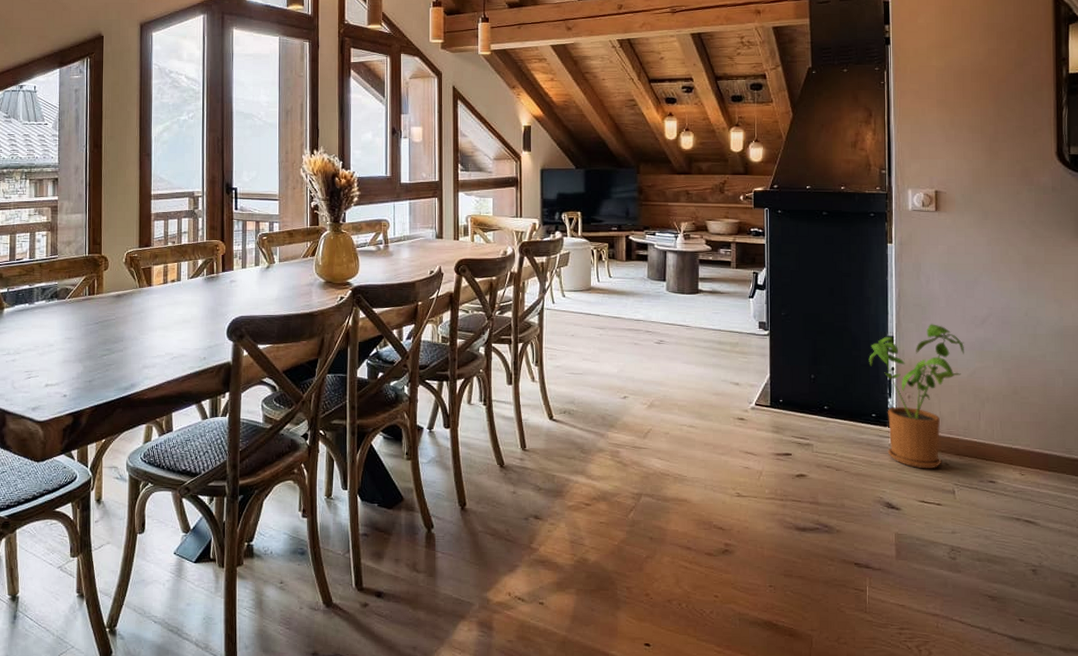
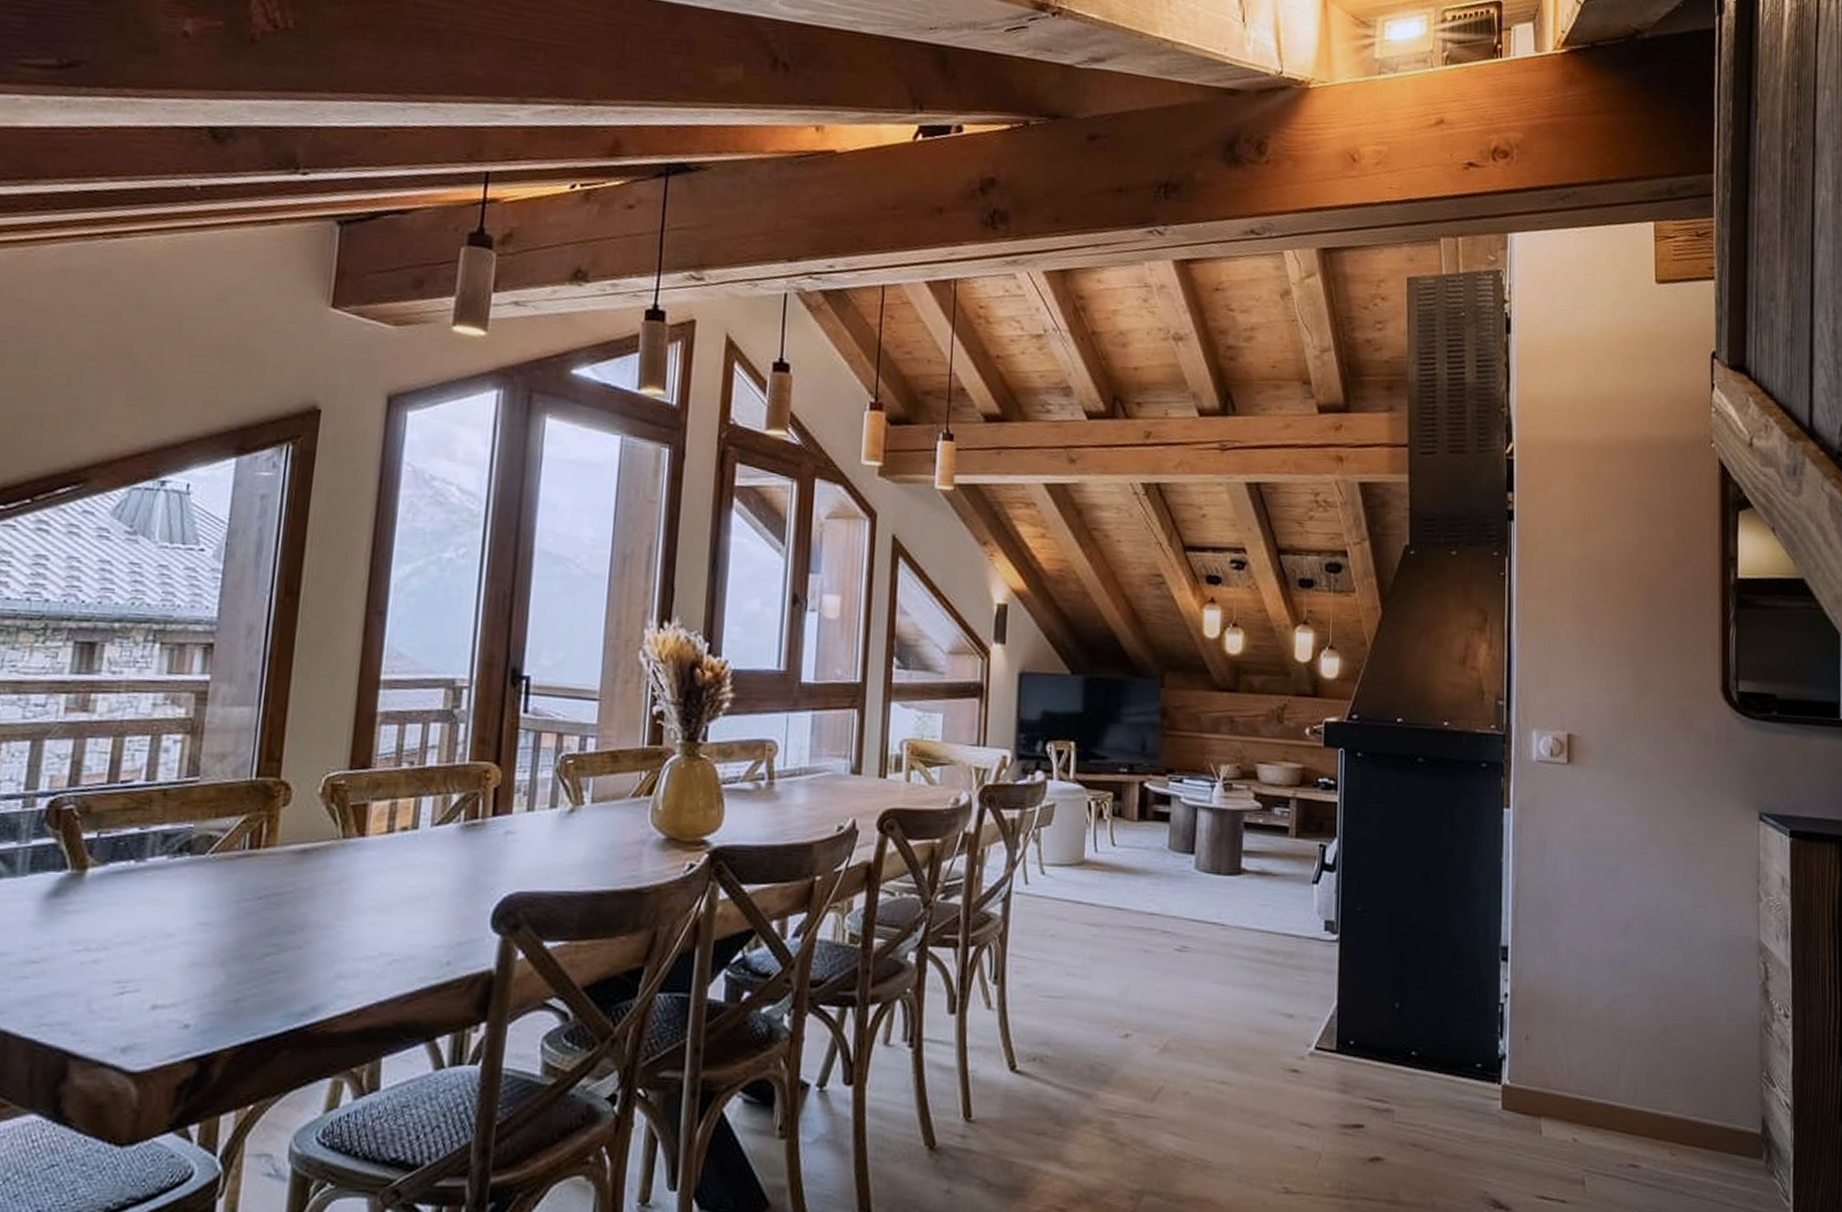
house plant: present [869,324,964,469] -> none [1474,929,1601,1148]

